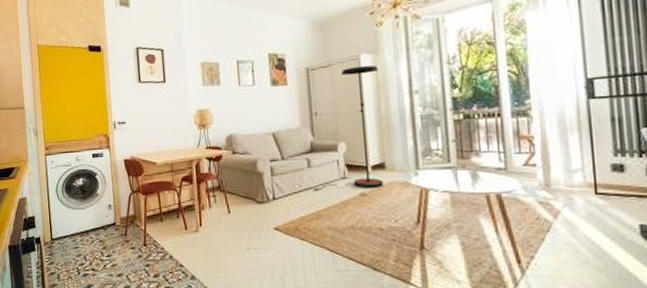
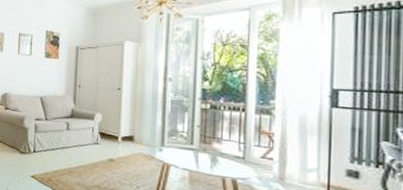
floor lamp: present [313,65,383,190] -> none [68,50,139,157]

